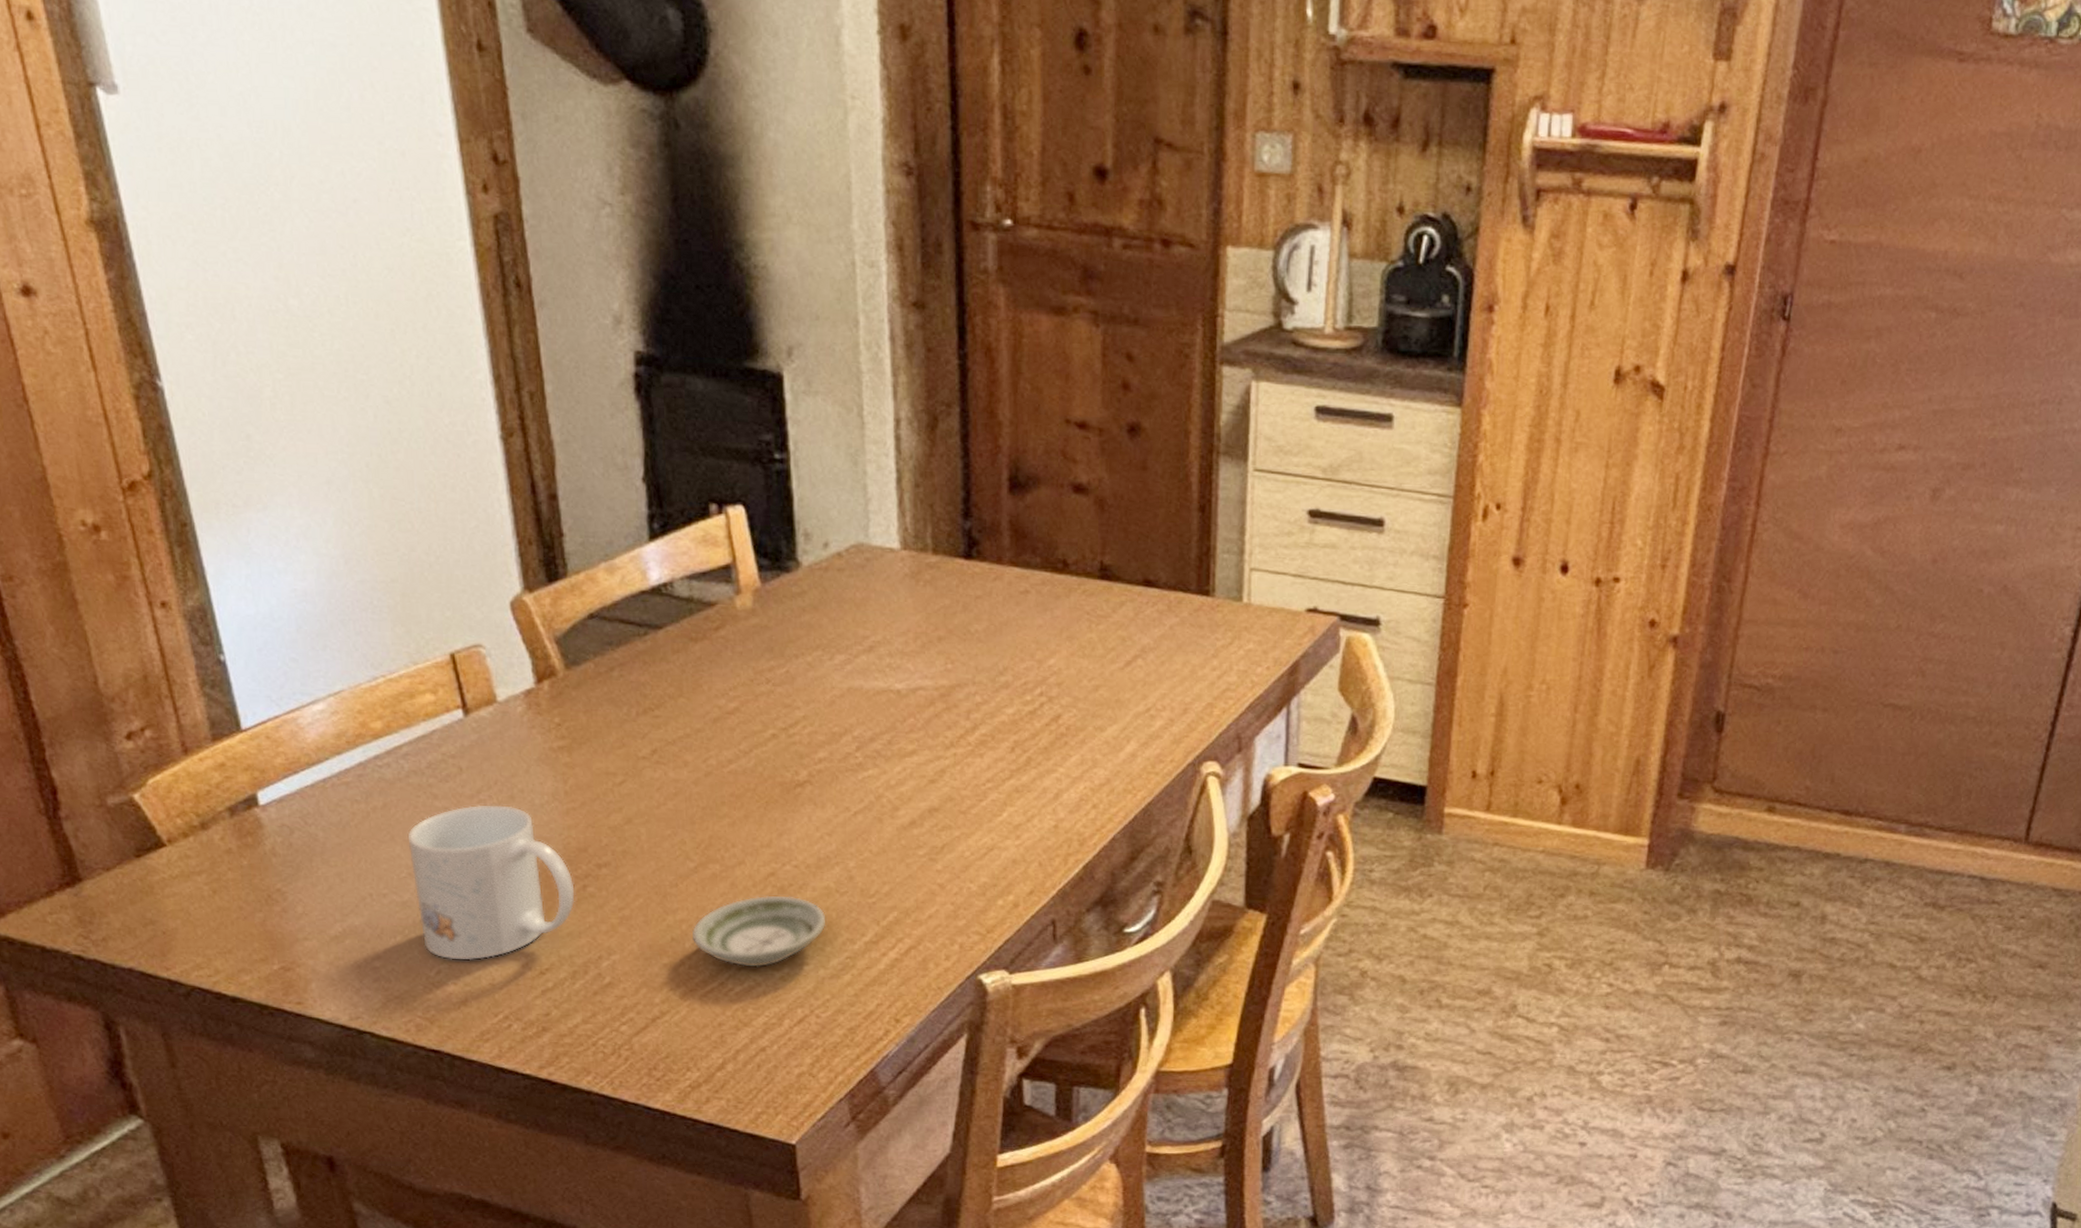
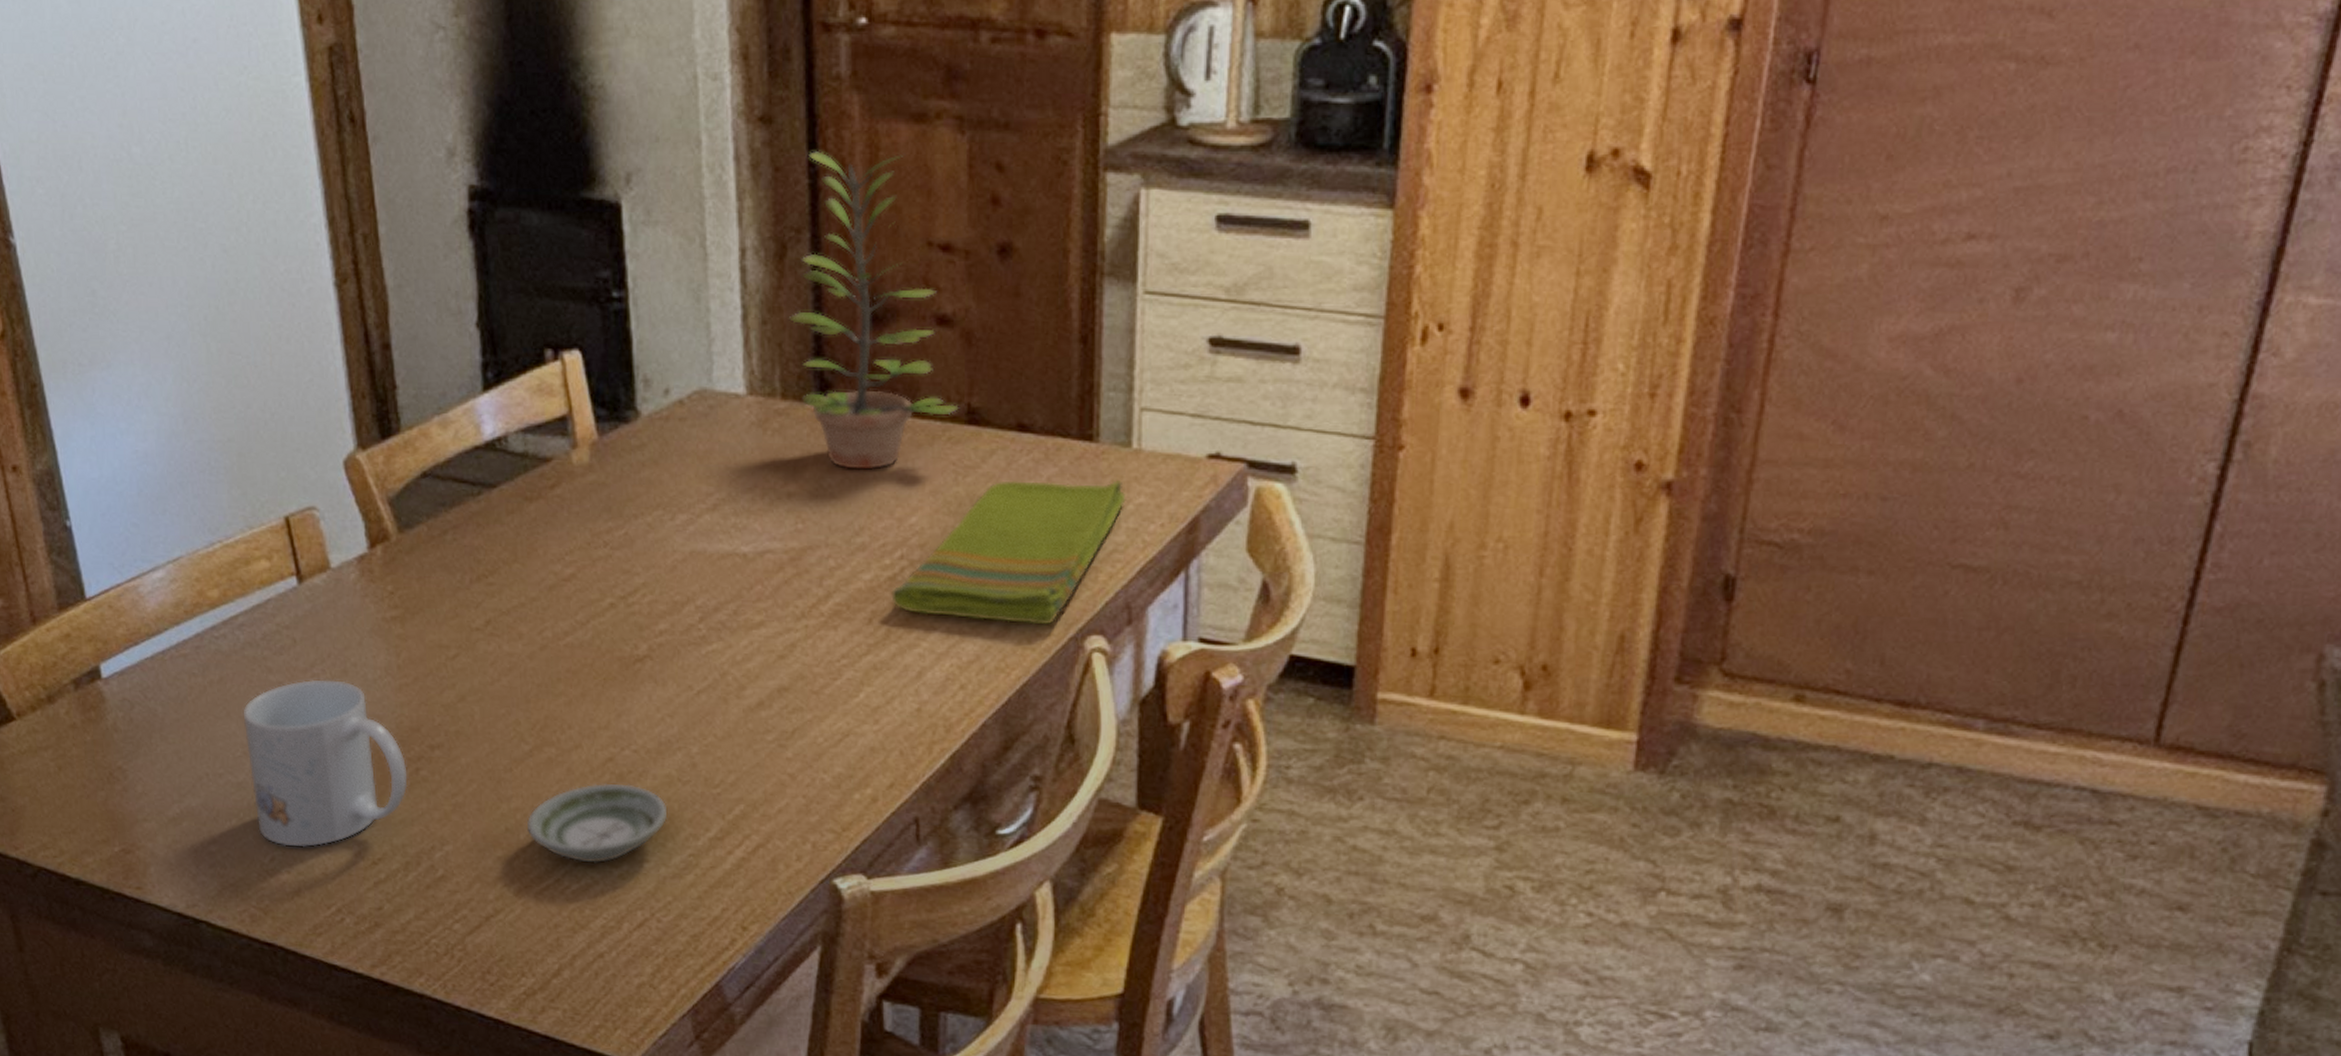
plant: none [939,335,1094,618] -> present [788,151,960,470]
dish towel: none [1032,628,1238,753] -> present [891,479,1126,625]

